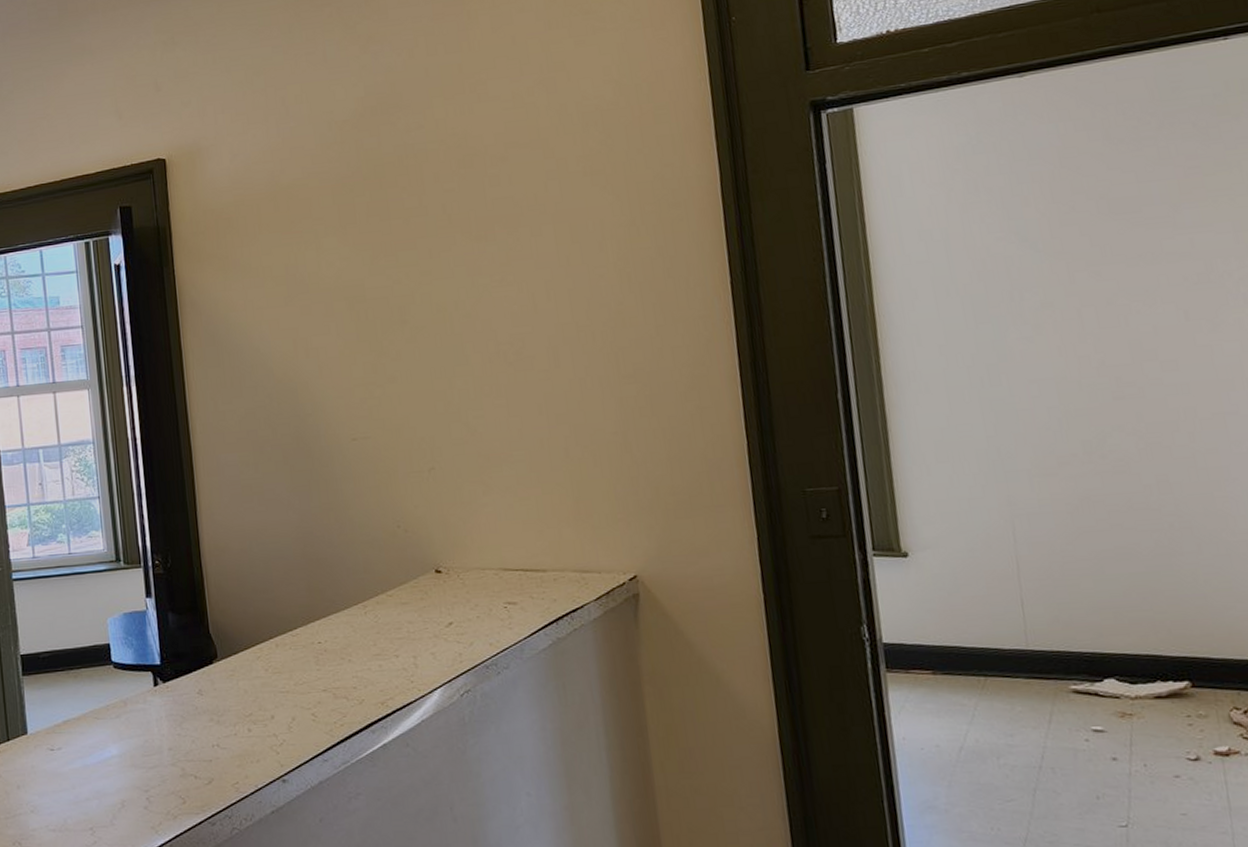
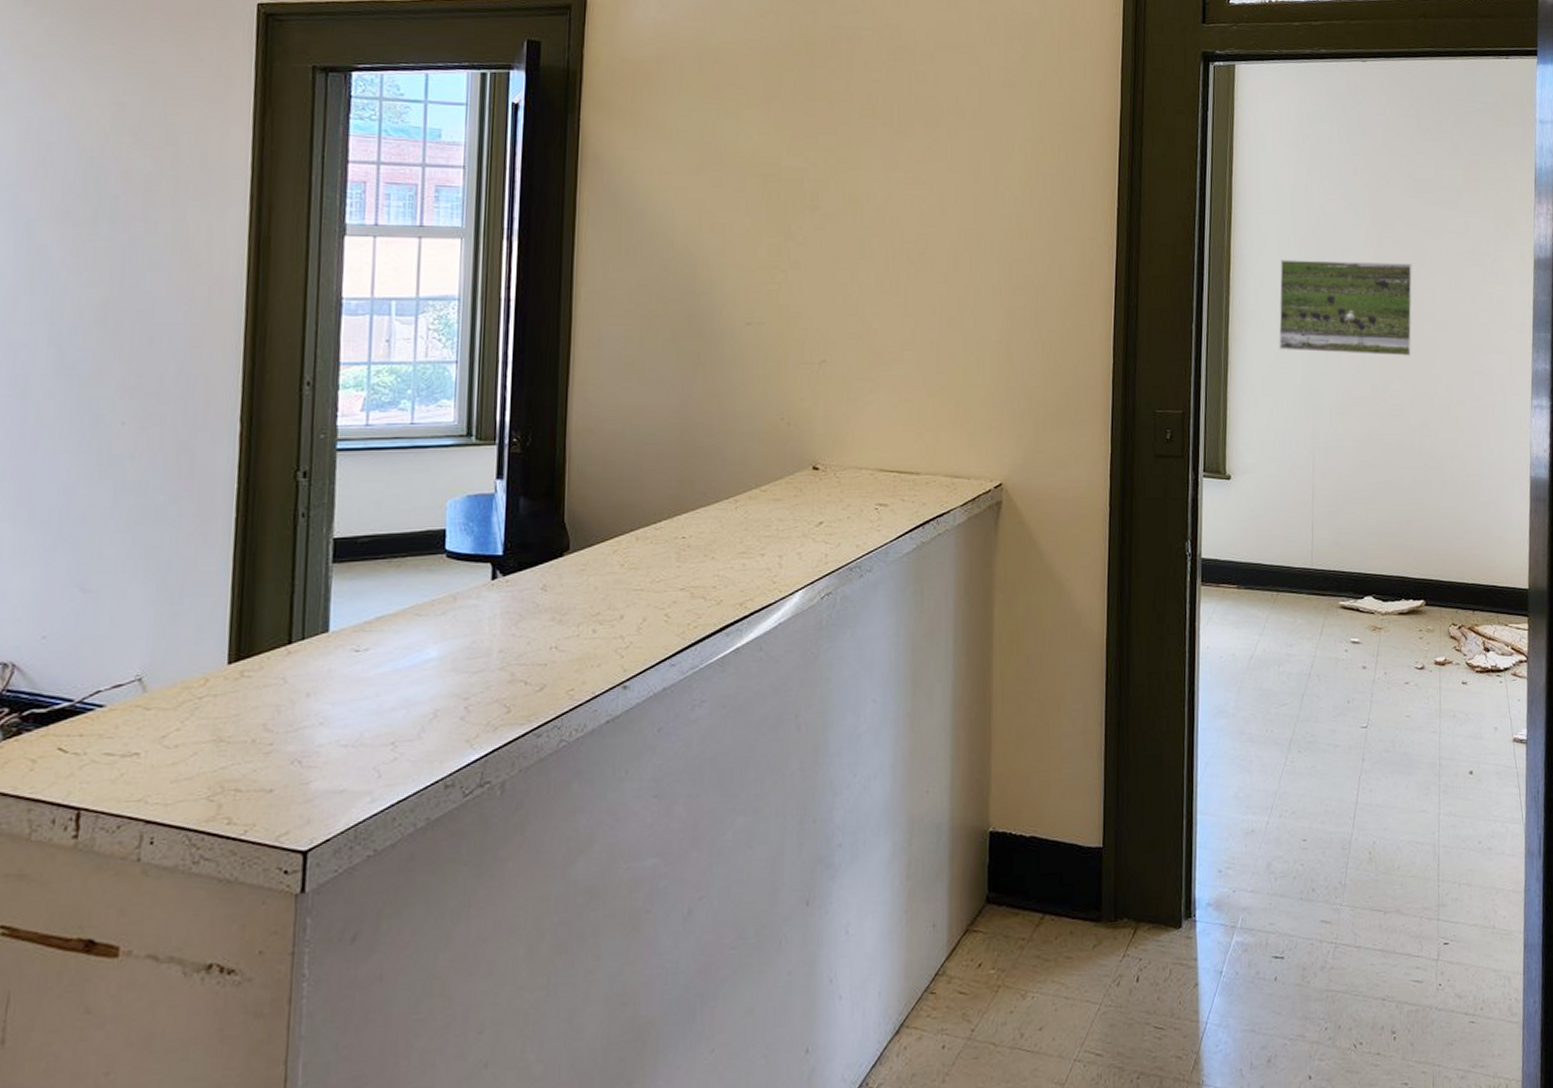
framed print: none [940,297,1133,412] -> present [1278,260,1412,356]

